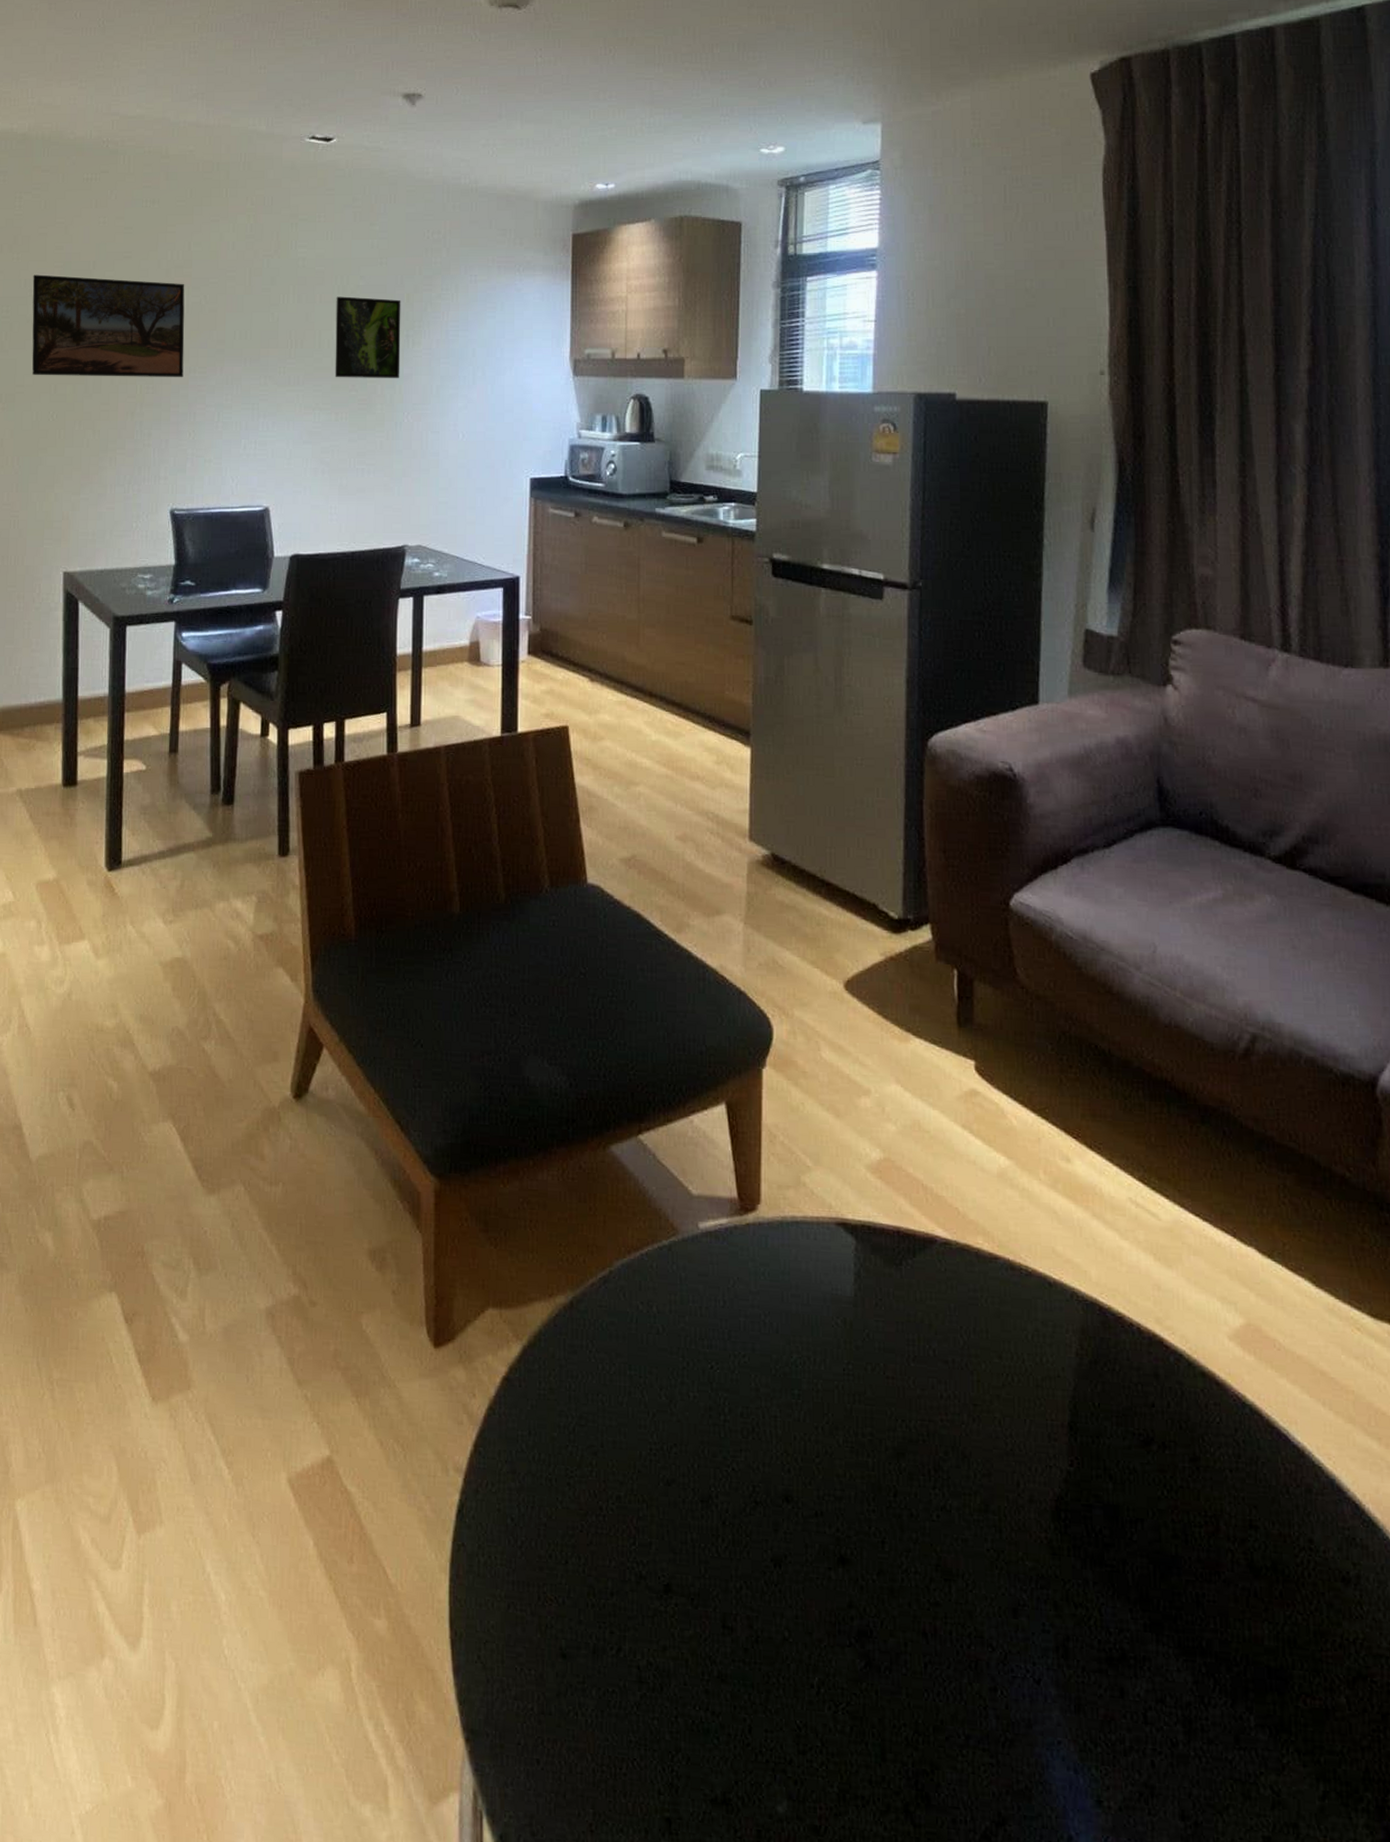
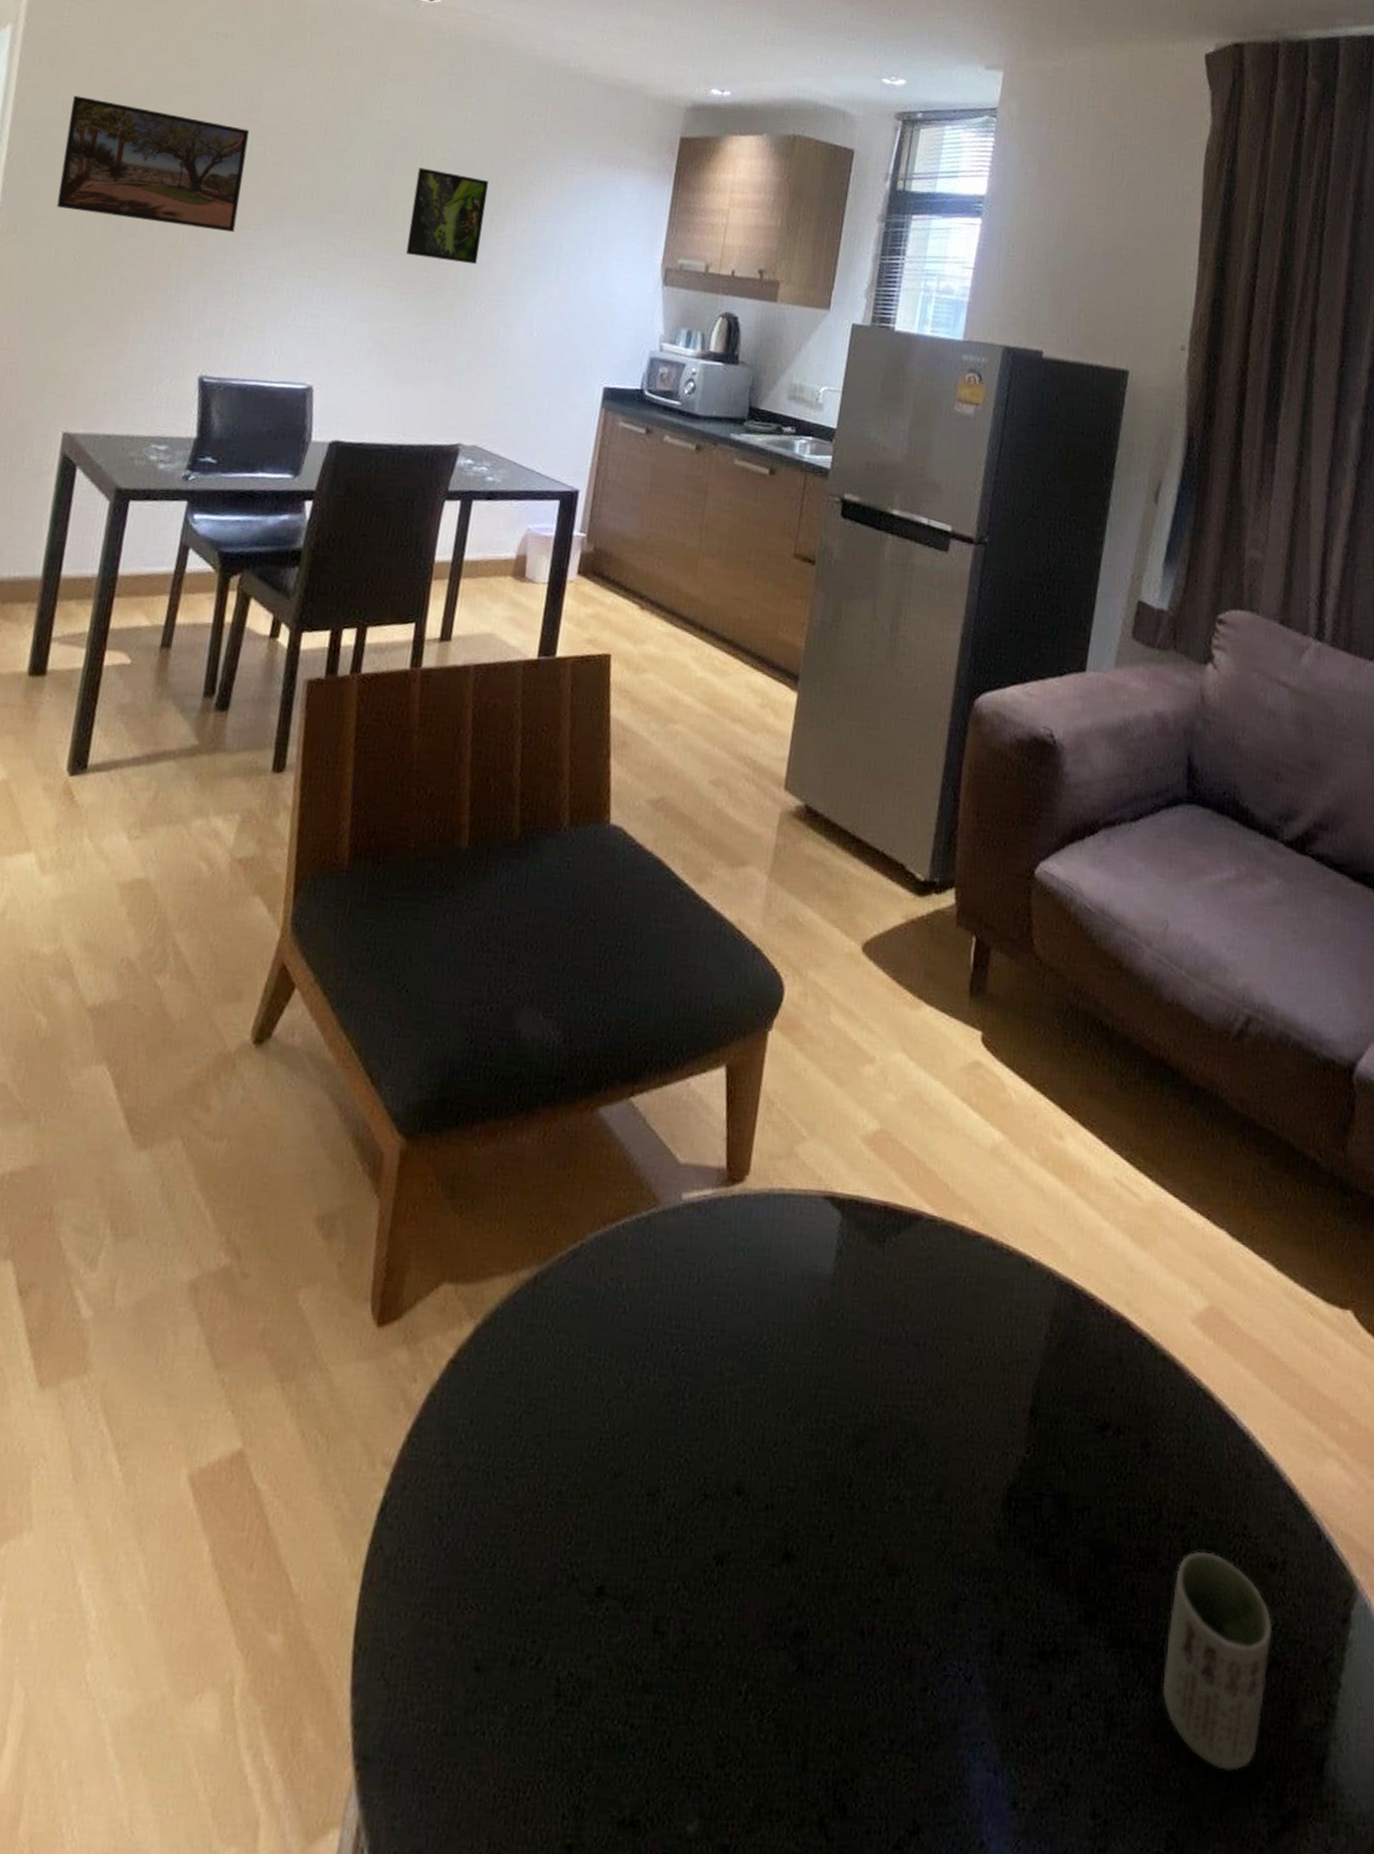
cup: none [1240,1563,1353,1781] -> present [1162,1551,1273,1771]

